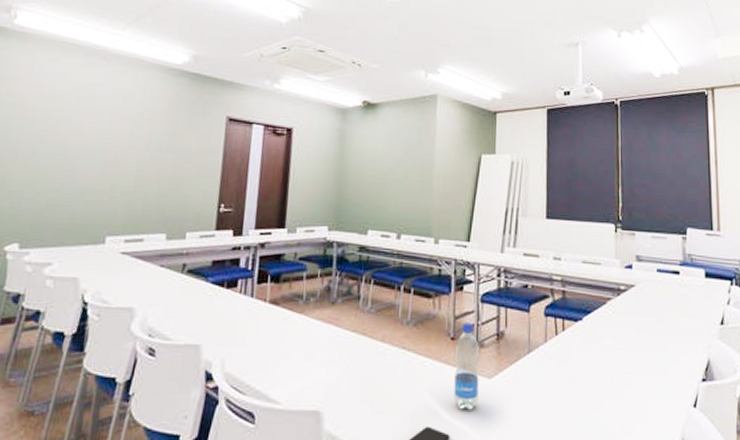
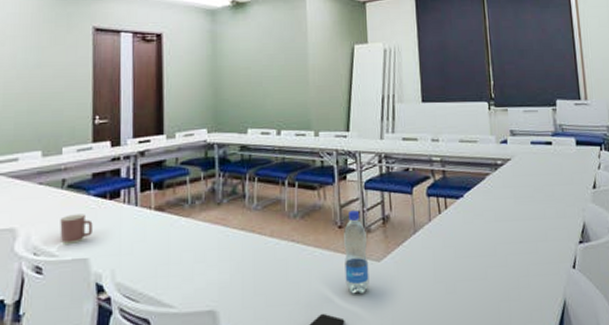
mug: none [175,299,208,329] -> present [60,214,93,244]

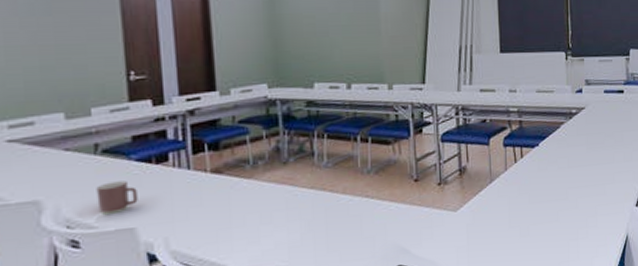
bottle: present [343,210,369,295] -> none [419,163,446,244]

